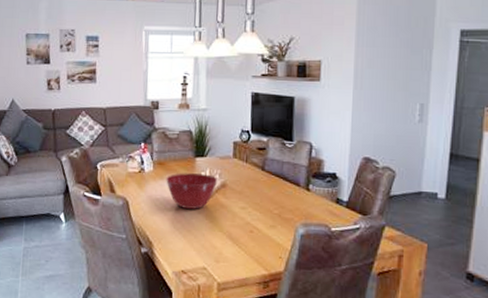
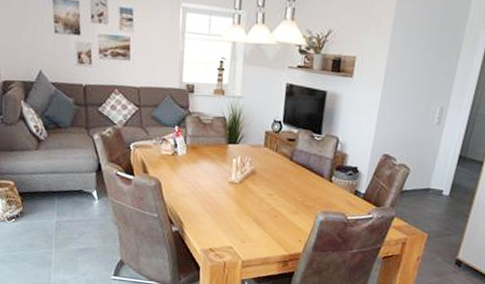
mixing bowl: present [166,173,218,209] -> none [198,158,249,194]

